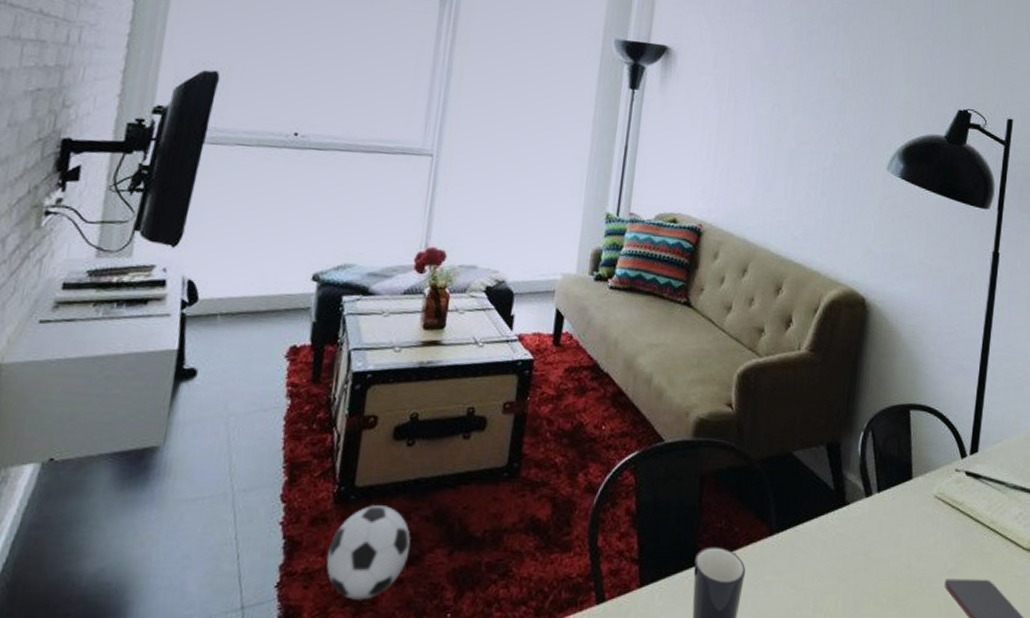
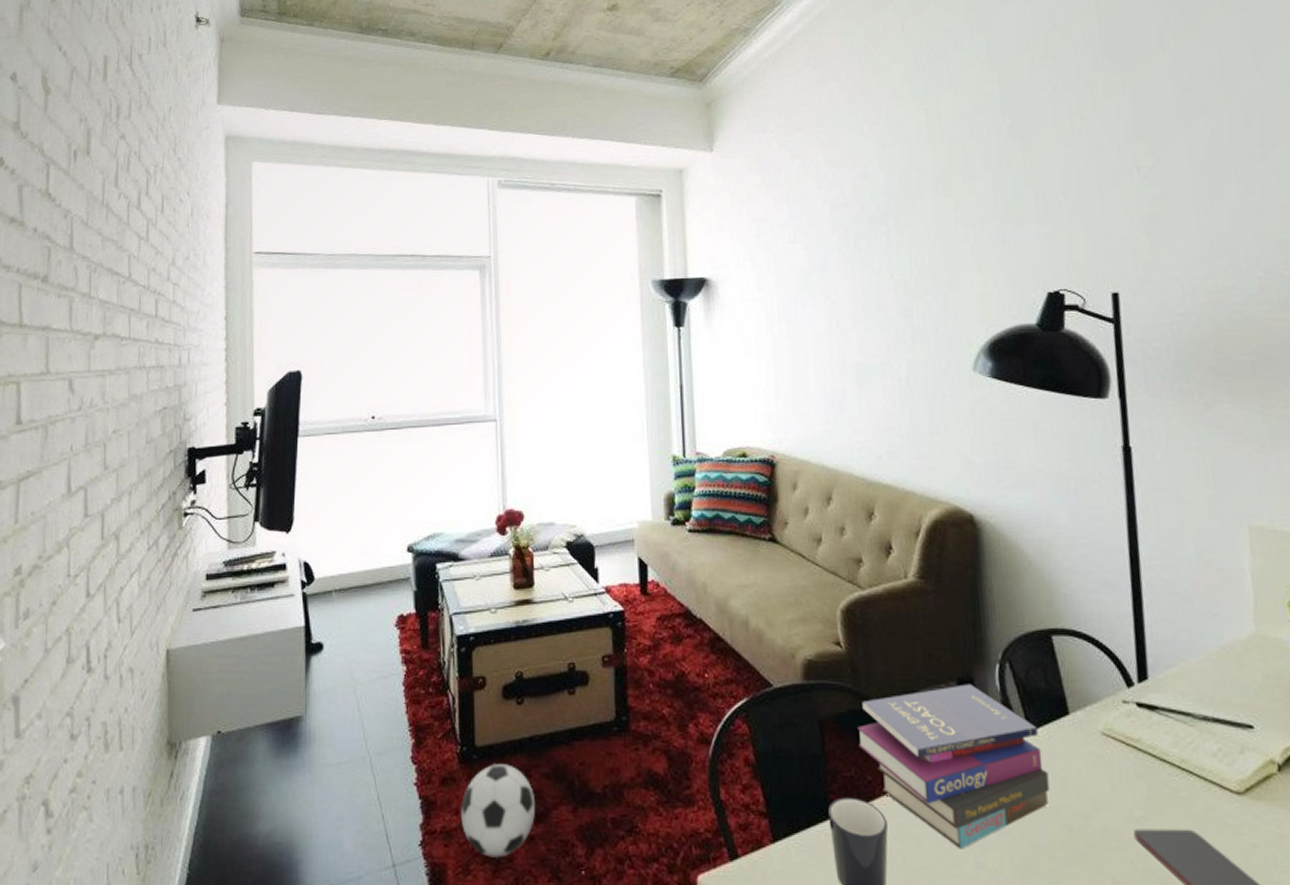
books: none [732,448,887,595] -> present [857,683,1050,849]

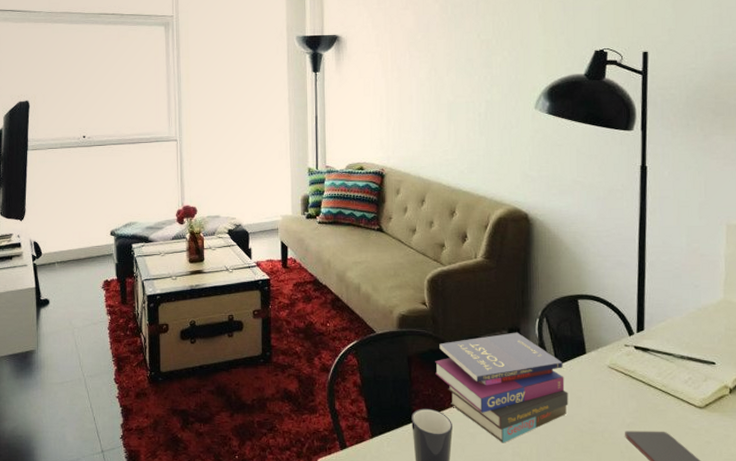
soccer ball: present [460,764,536,857] -> none [150,384,204,447]

